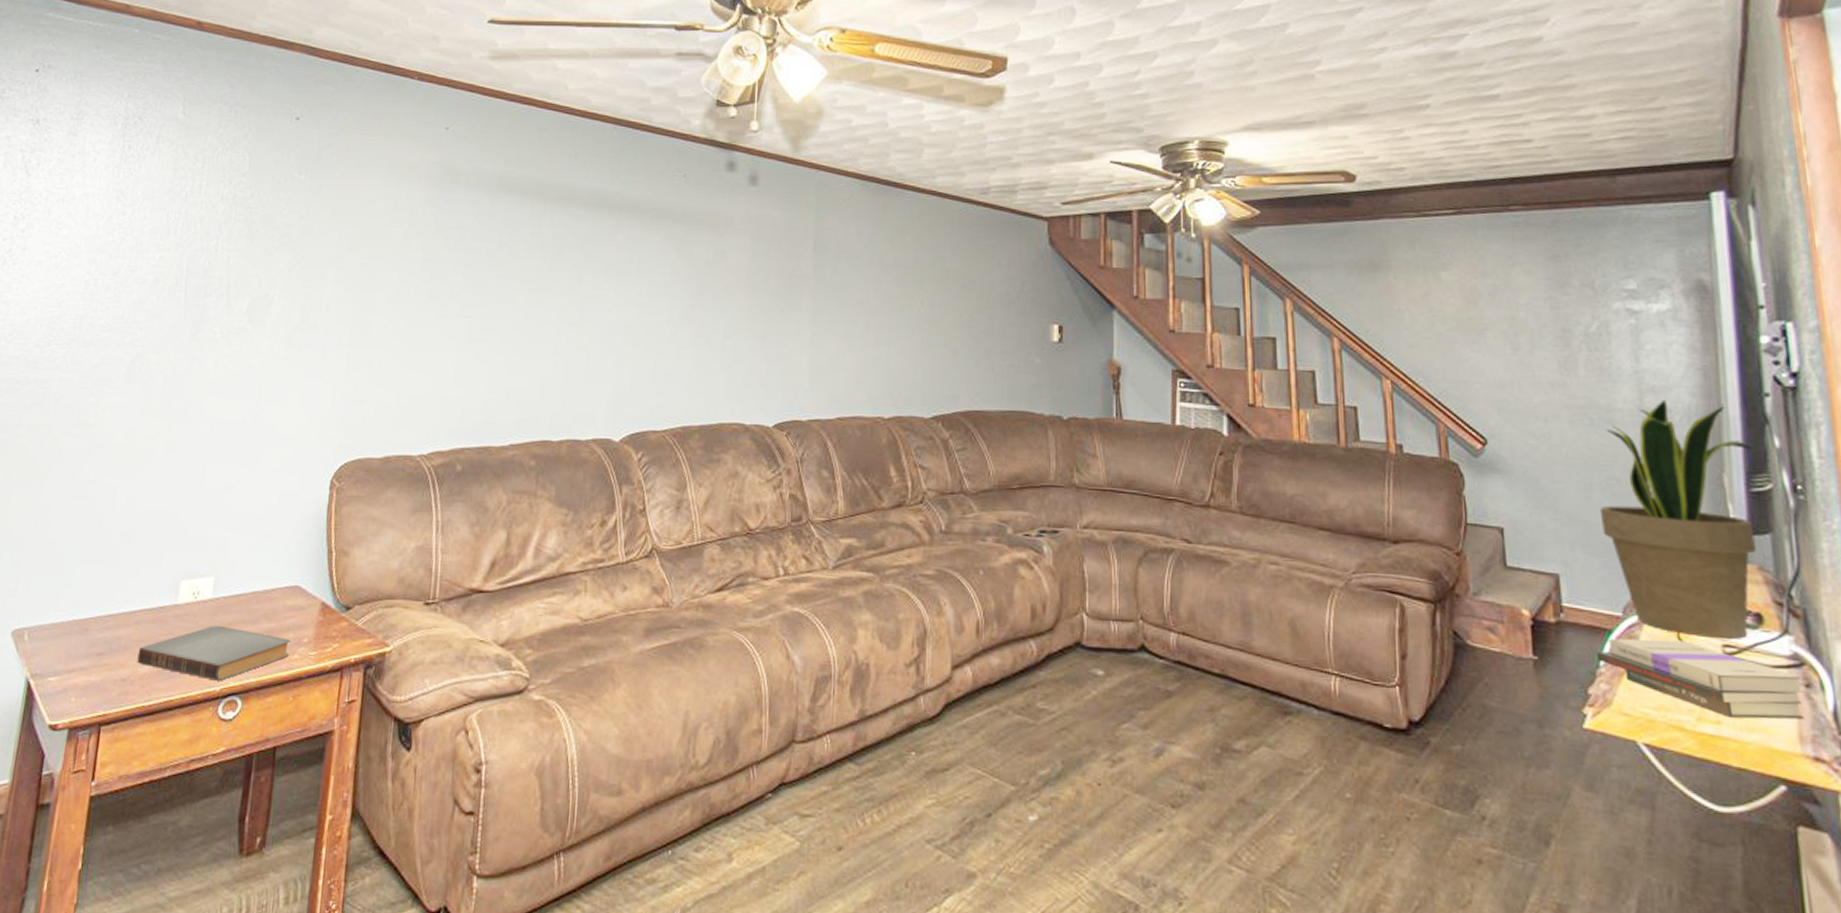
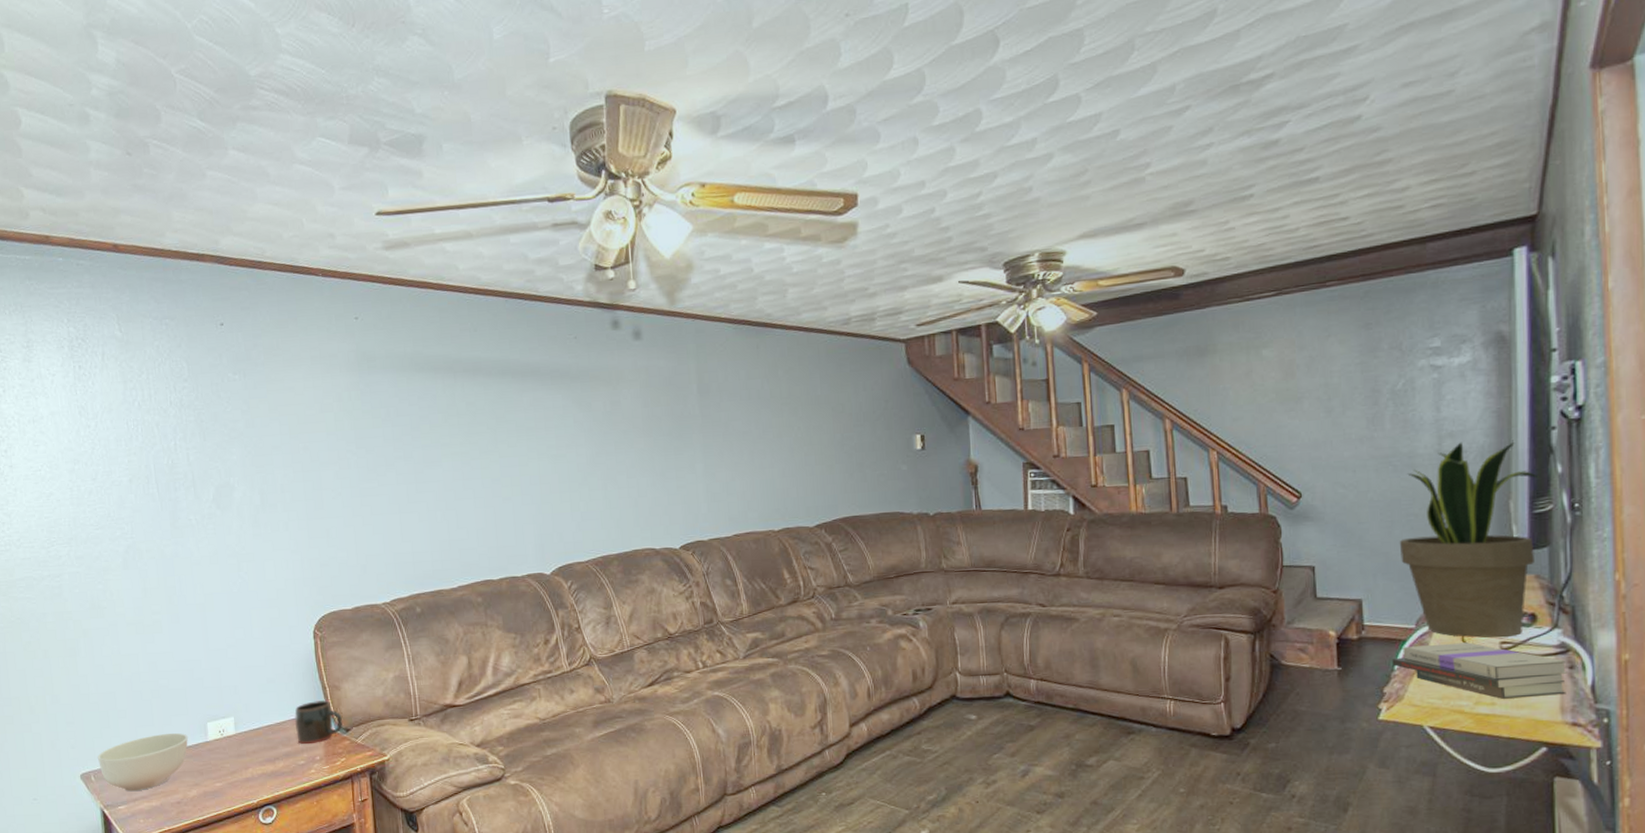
bowl: none [37,589,155,660] -> present [97,732,189,792]
book: present [137,626,290,681] -> none [185,754,307,796]
mug: none [285,567,344,621] -> present [294,700,343,744]

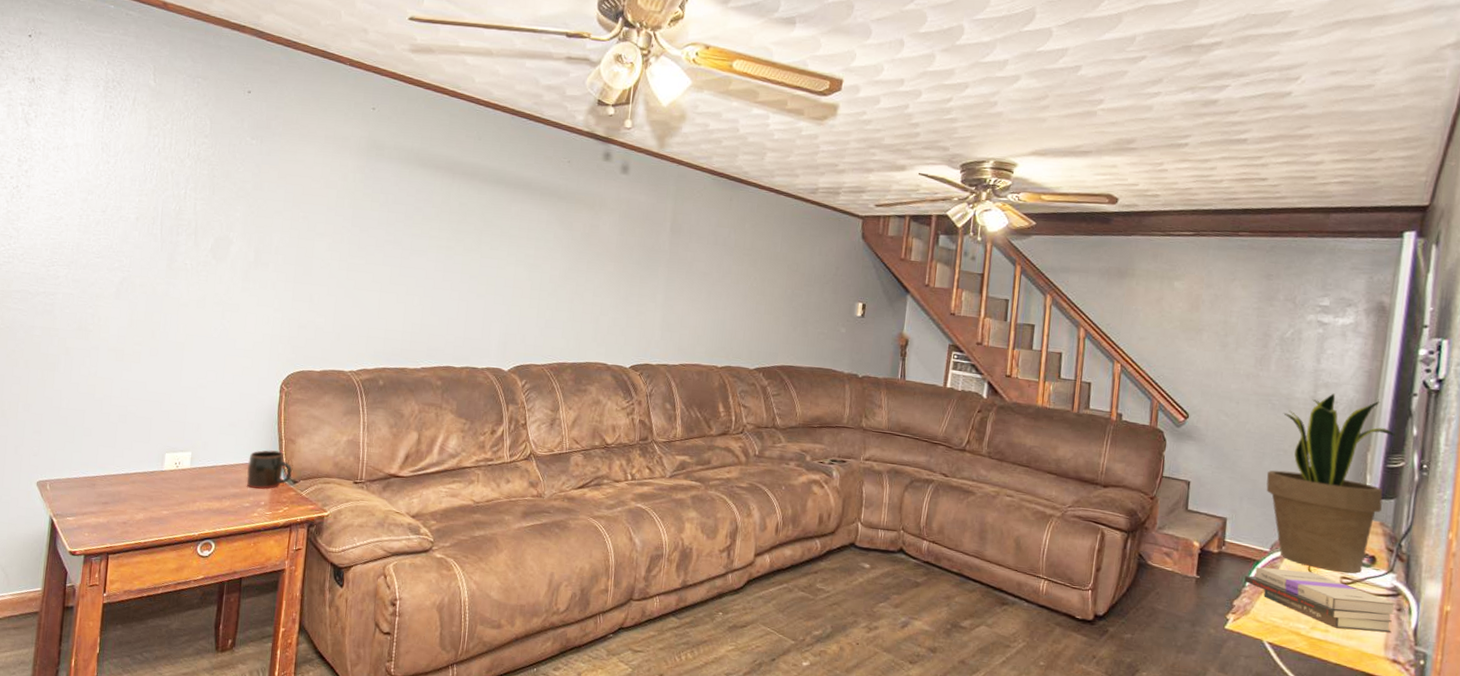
bowl: present [97,732,189,792] -> none [56,456,146,506]

